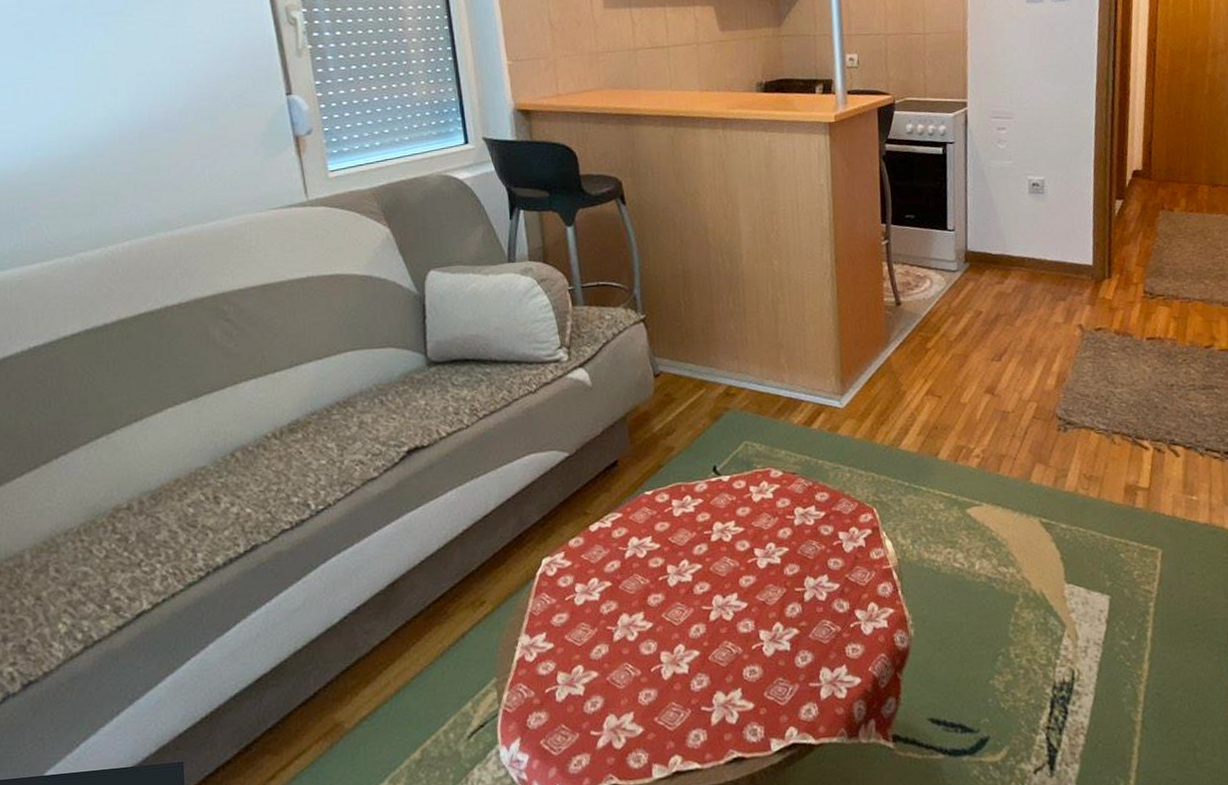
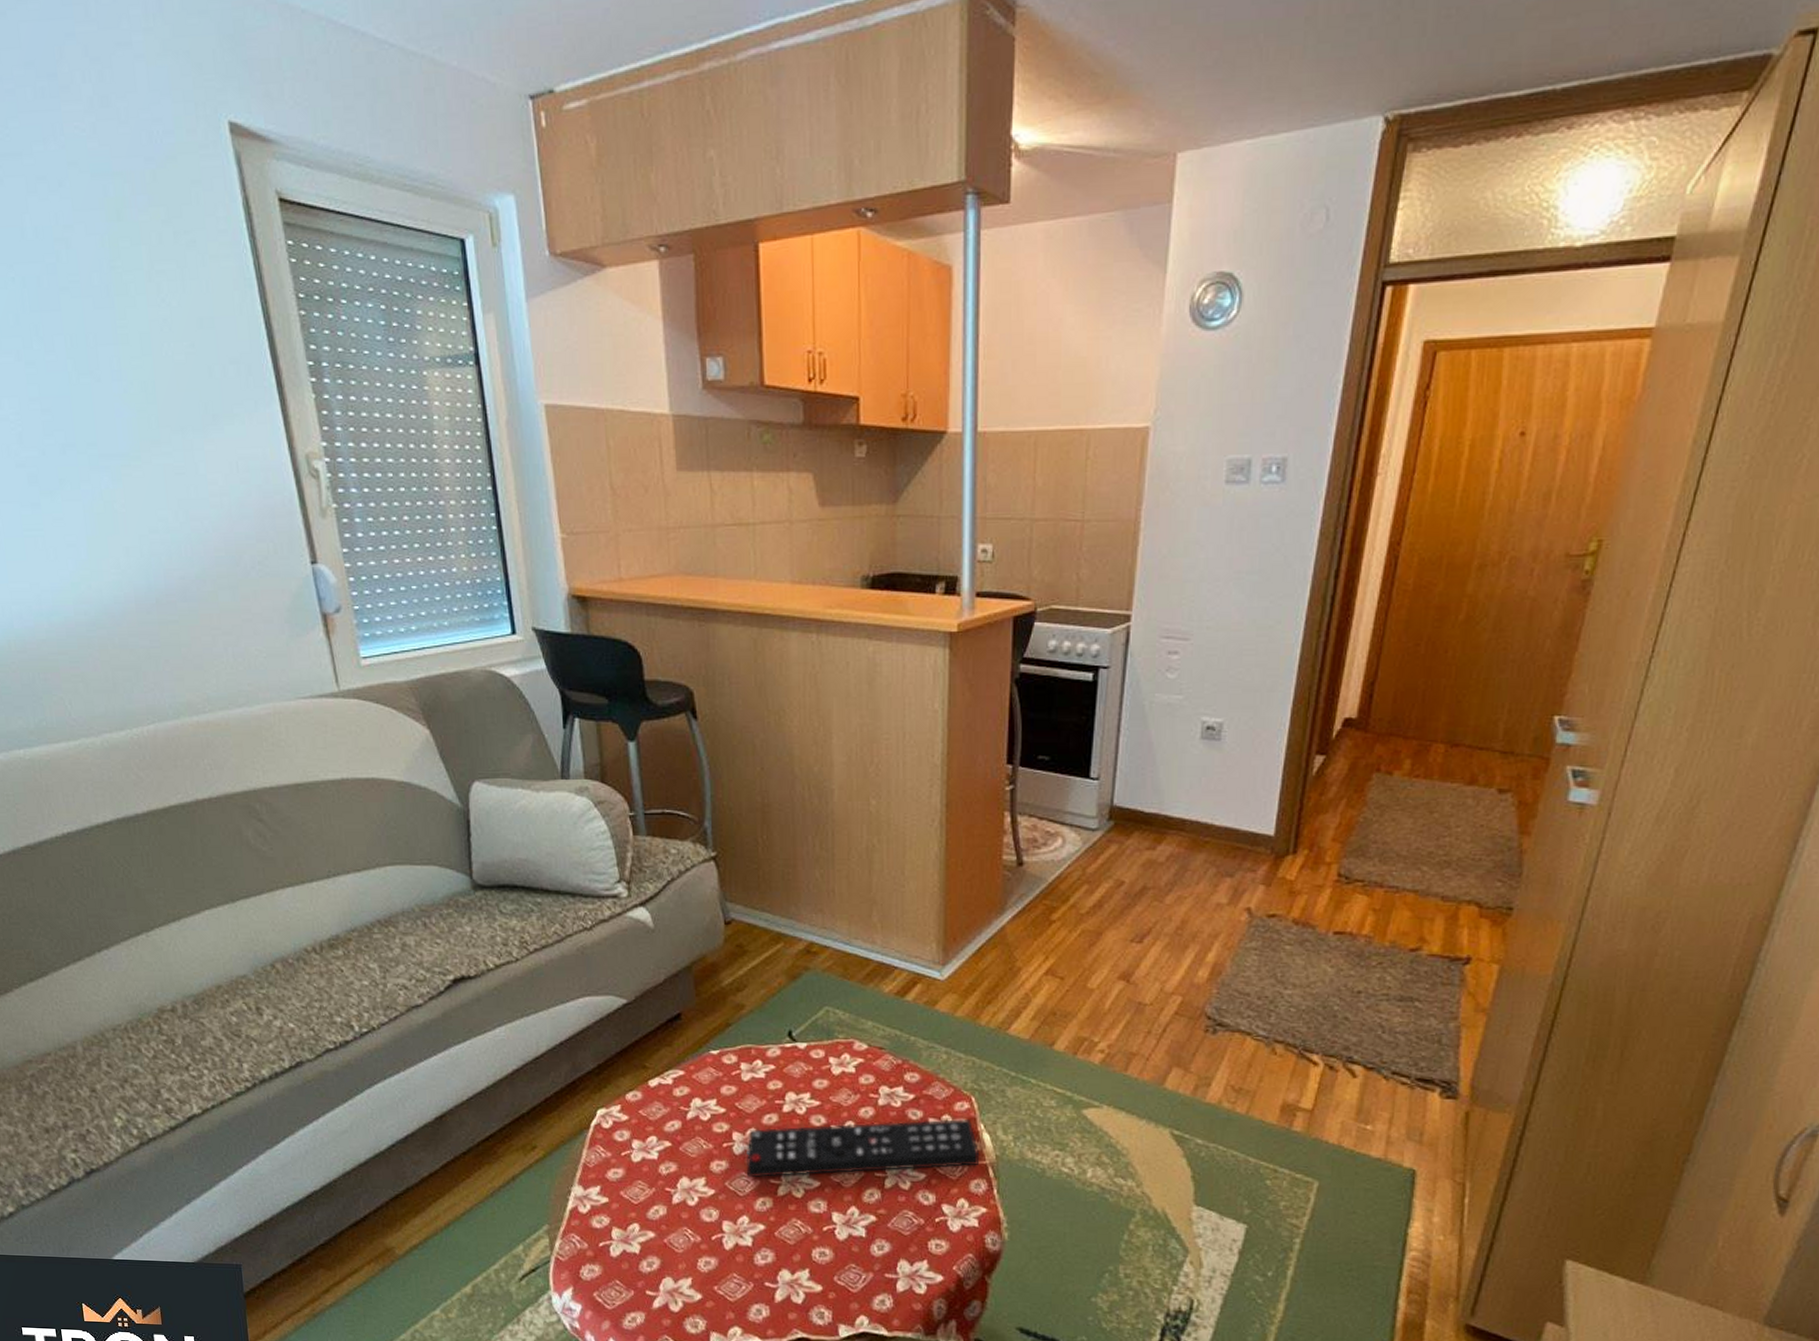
remote control: none [679,529,885,607] -> present [745,1118,980,1178]

